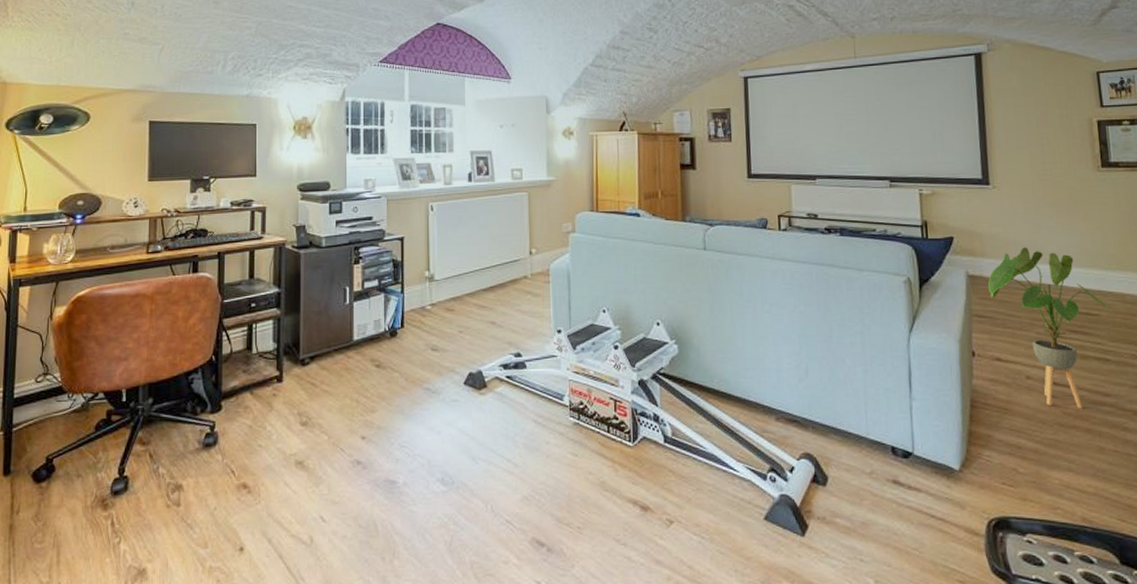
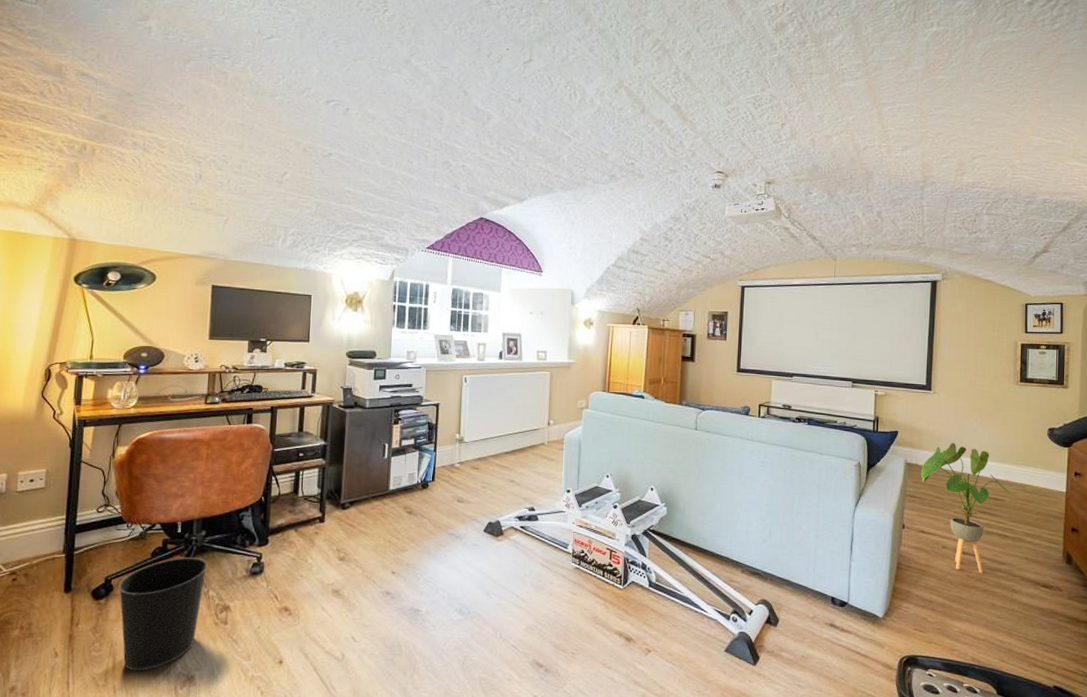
wastebasket: none [61,429,156,565] -> present [118,557,208,671]

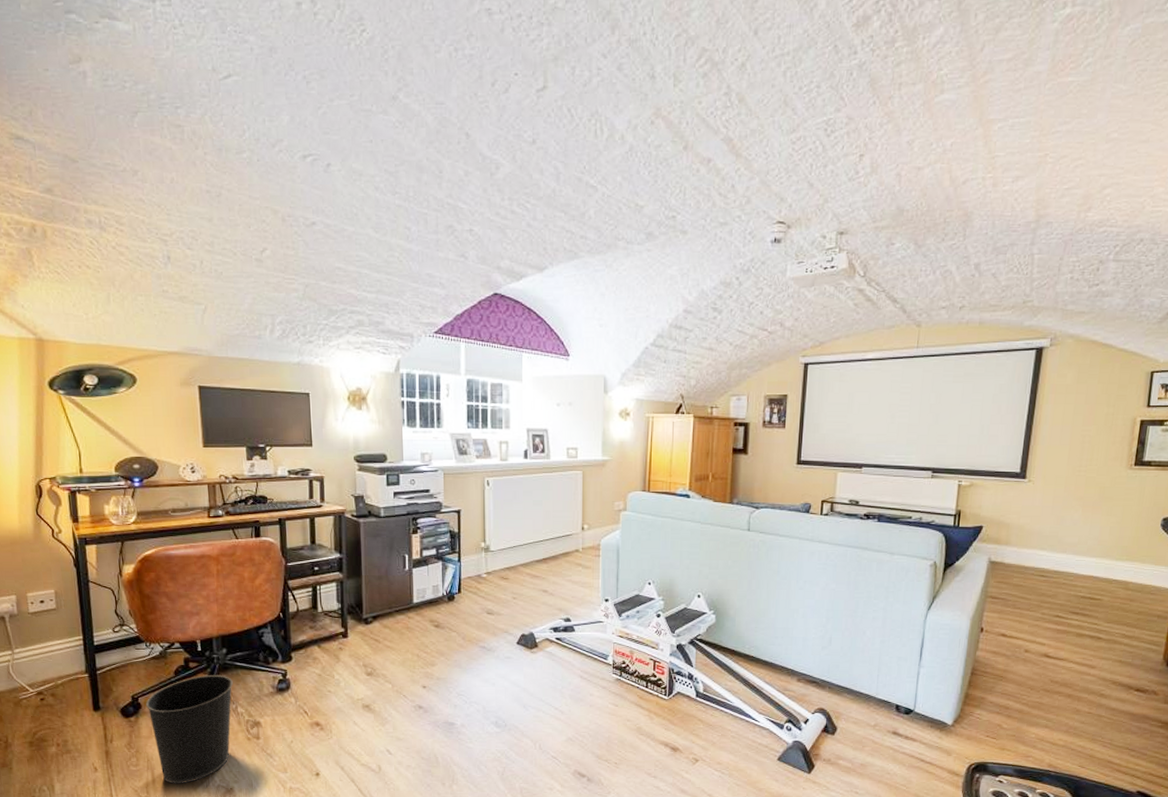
house plant: present [921,443,1015,573] -> none [1006,538,1114,677]

